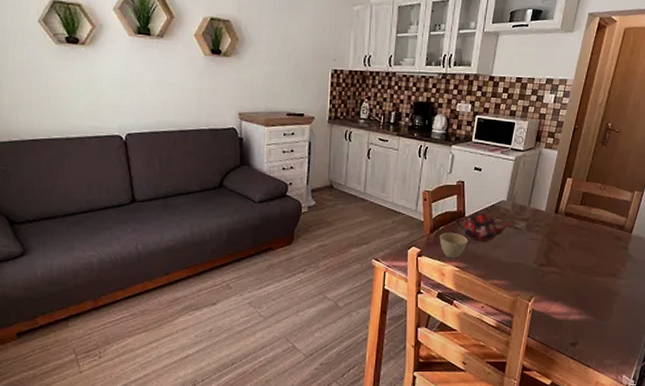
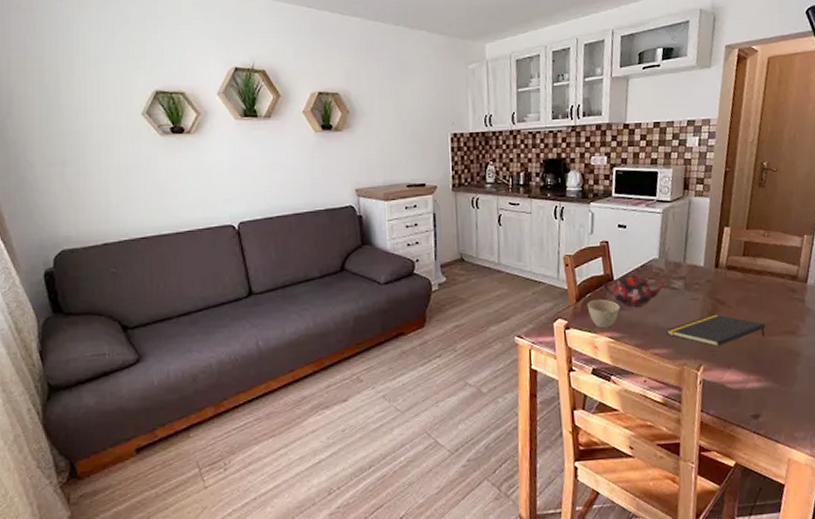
notepad: none [507,254,592,282] -> present [667,314,766,347]

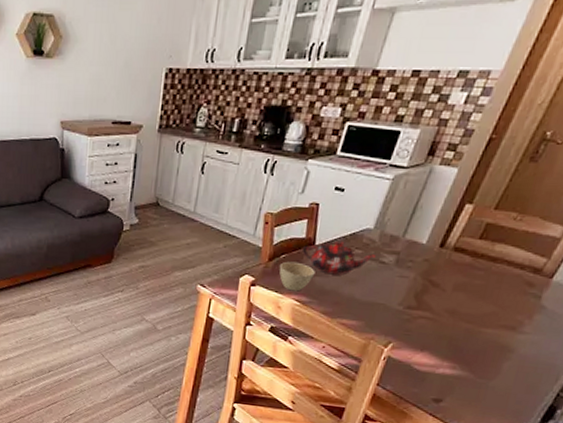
notepad: present [667,314,766,347] -> none [361,295,482,328]

